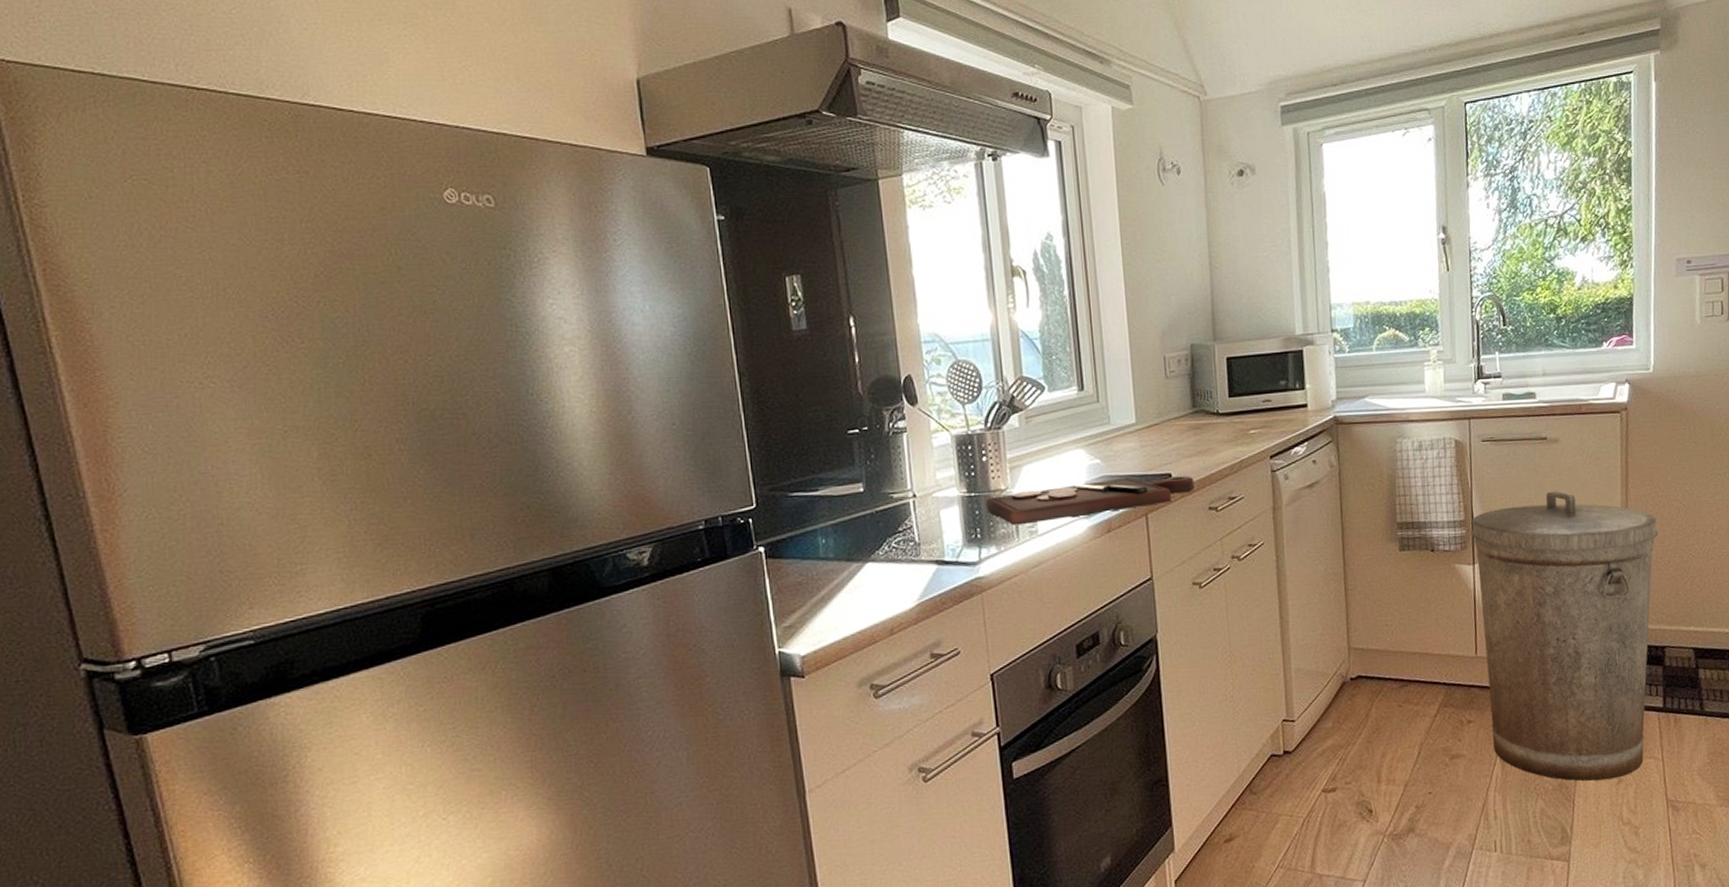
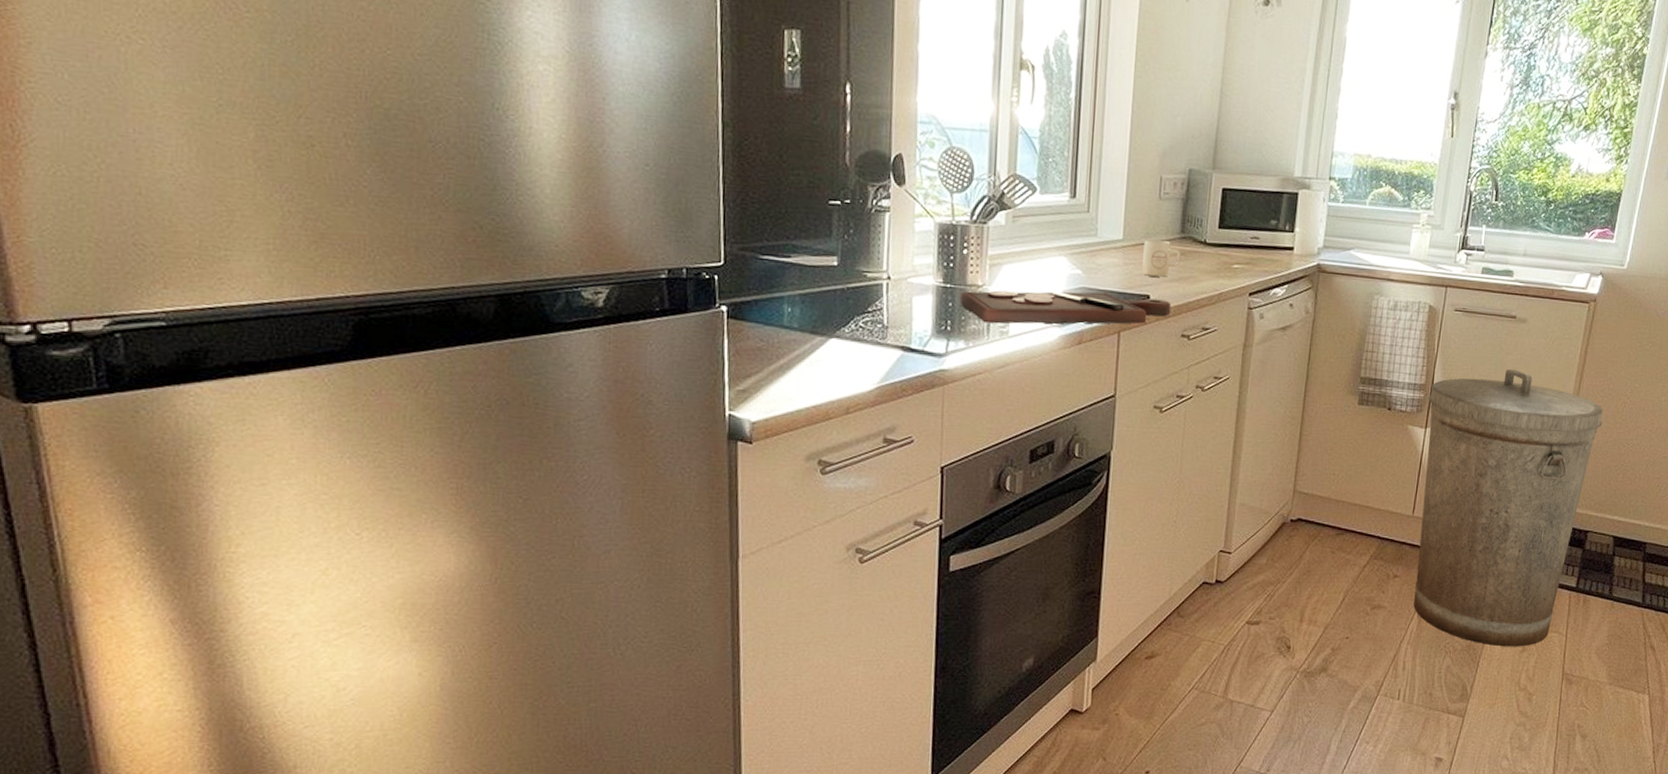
mug: none [1157,418,1196,455] -> present [1142,239,1181,277]

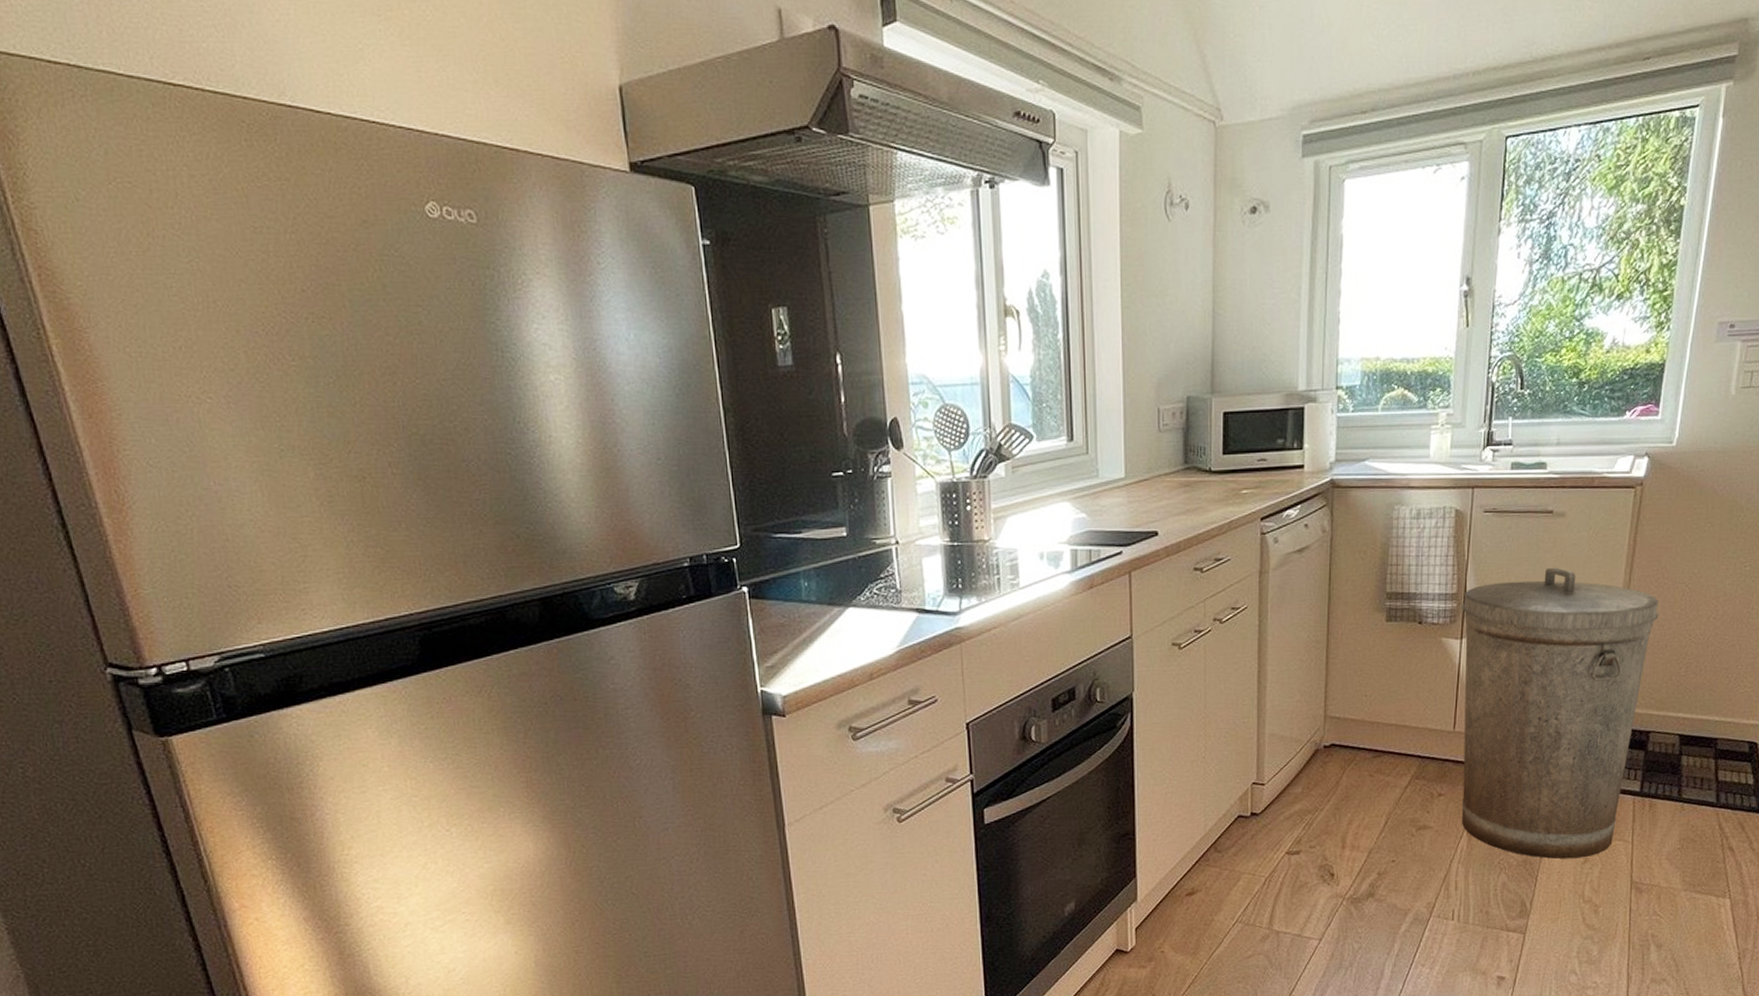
cutting board: present [960,290,1172,325] -> none [969,533,1181,577]
mug: present [1142,239,1181,277] -> none [1147,474,1186,512]

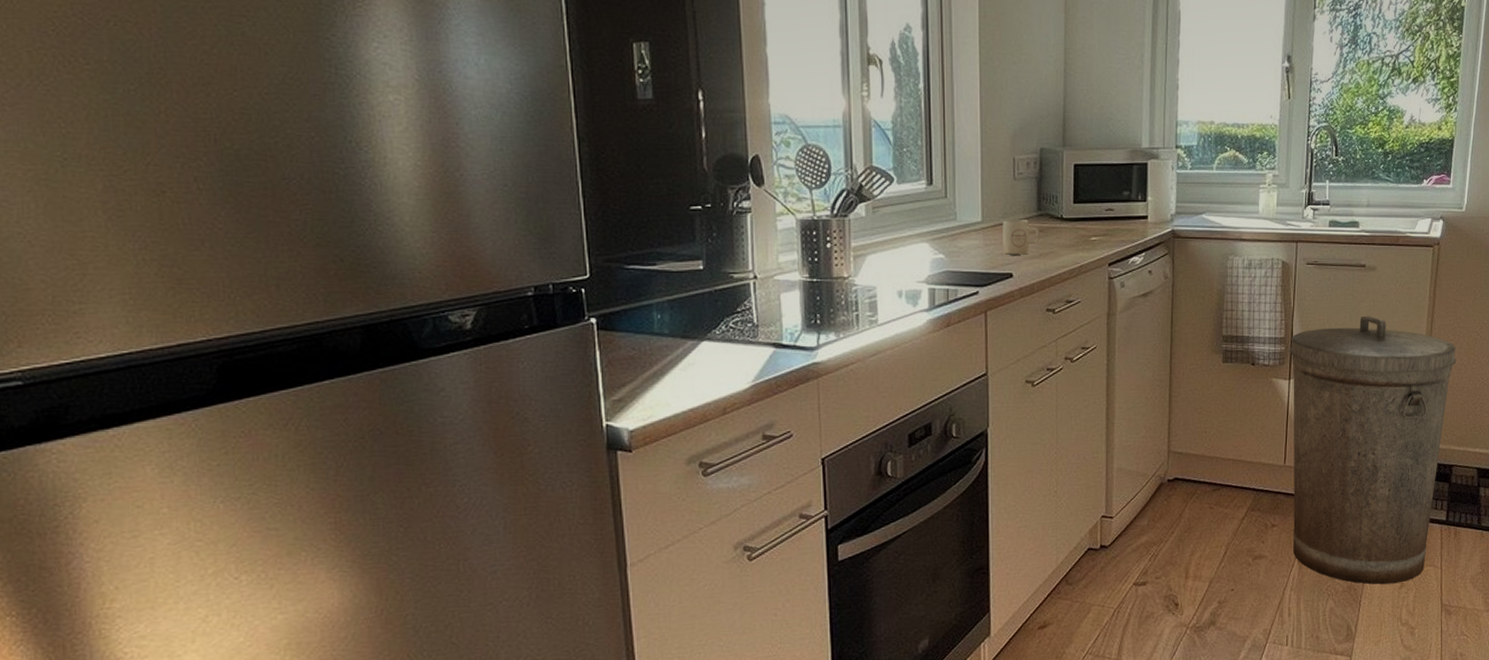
mug: none [1147,474,1186,512] -> present [1003,220,1039,255]

